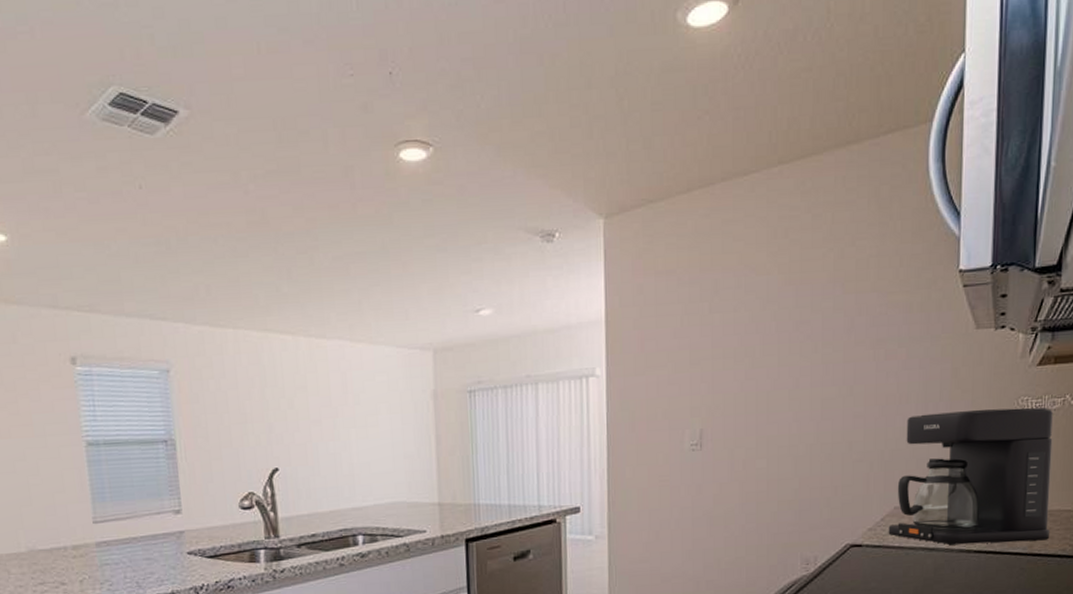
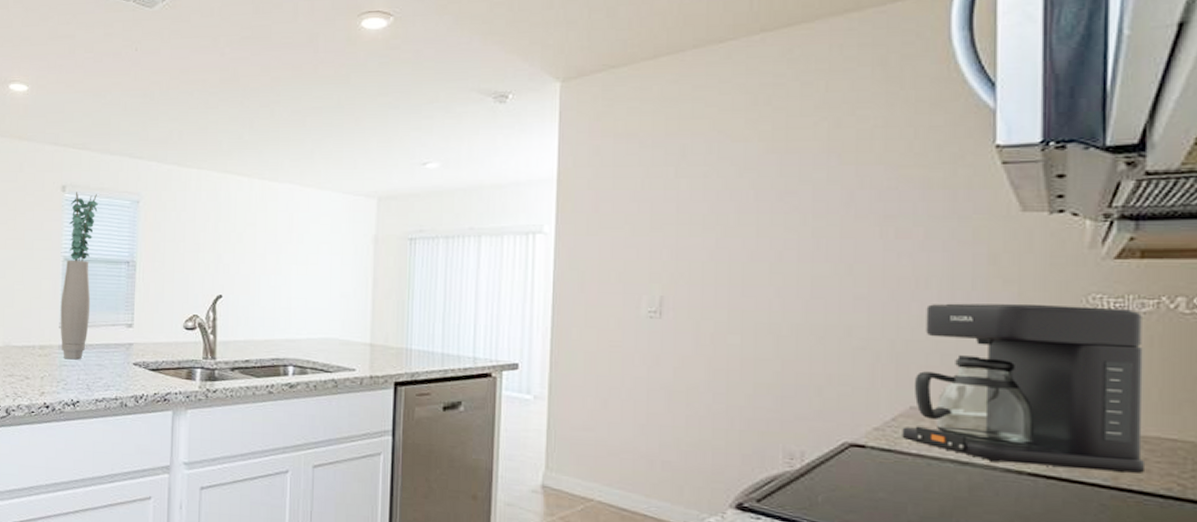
vase: none [84,363,130,558] -> present [60,192,98,360]

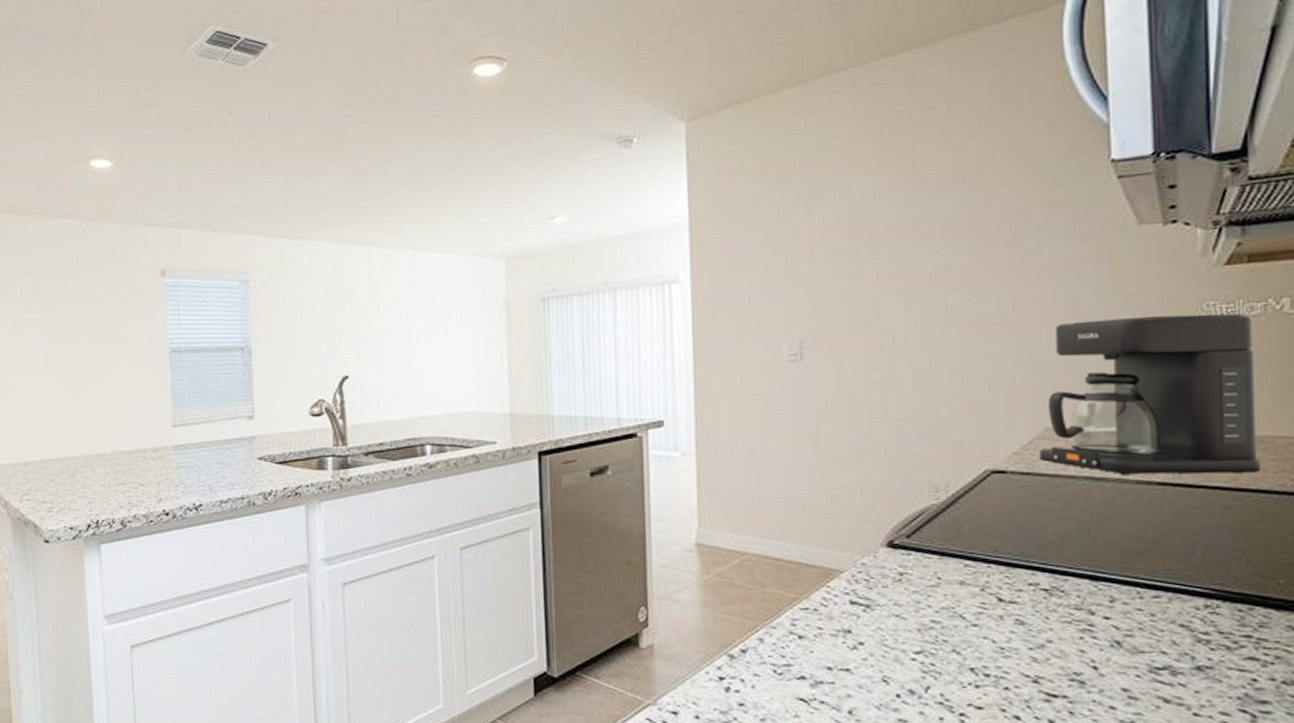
vase: present [60,192,98,360] -> none [171,275,206,461]

